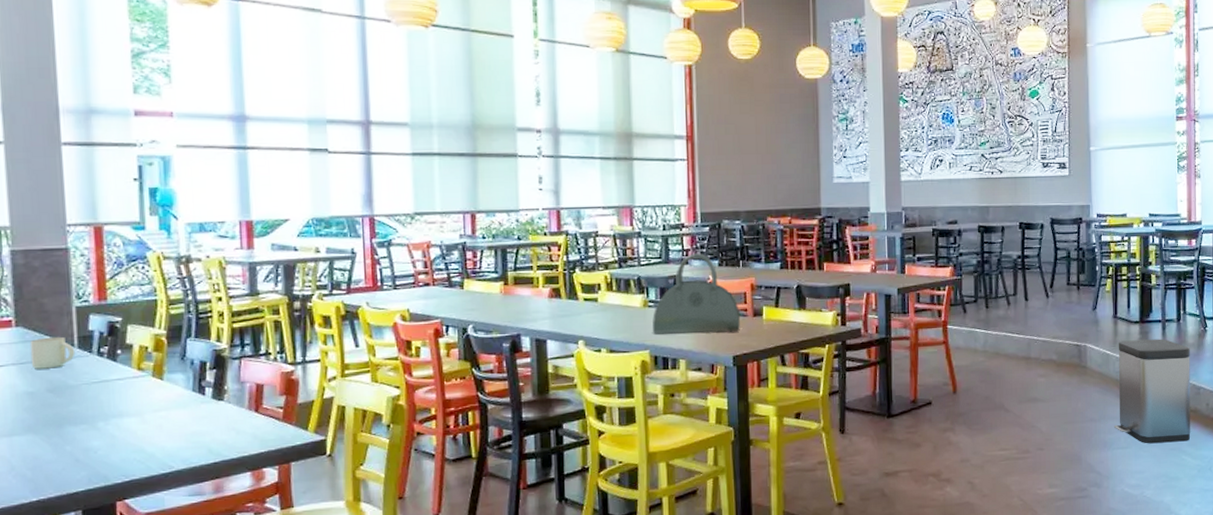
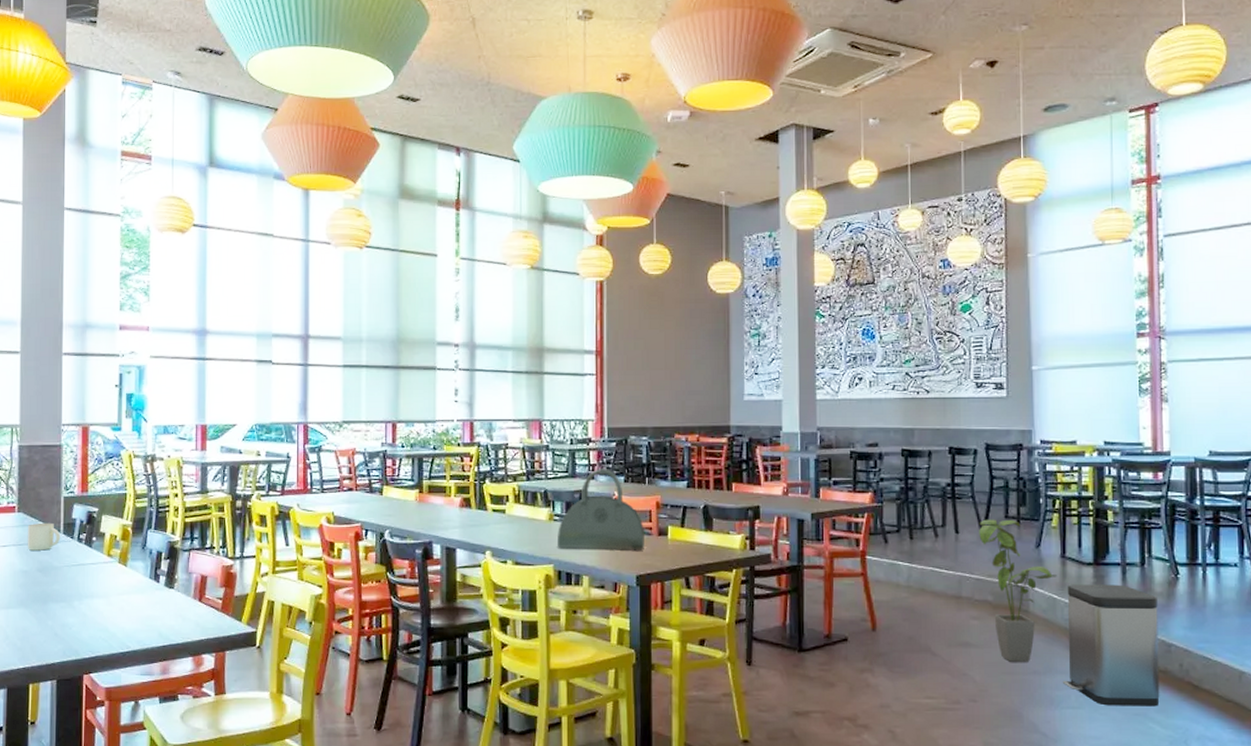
house plant: none [1045,286,1110,413] -> present [979,519,1057,662]

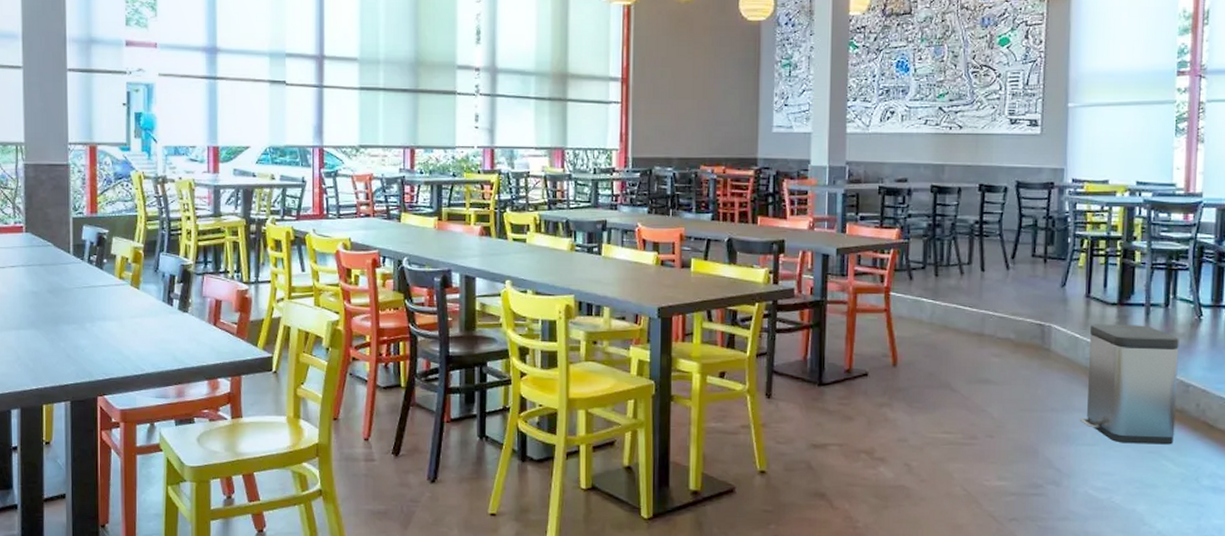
mug: present [27,522,61,551] -> none [36,243,71,272]
handbag: present [558,469,644,551] -> none [579,199,667,283]
house plant: present [979,519,1057,662] -> none [1005,257,1080,400]

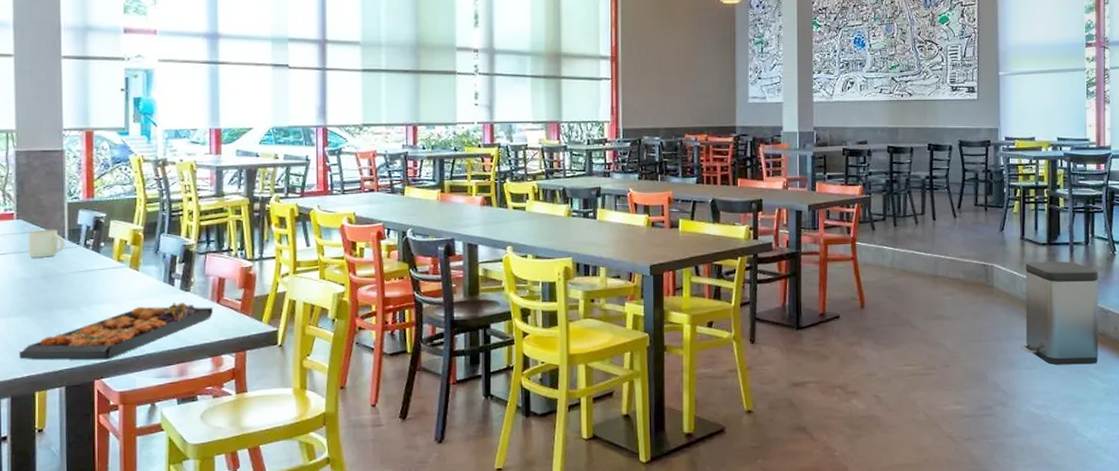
food tray: none [27,323,210,377] -> present [18,303,213,360]
mug: none [36,243,71,272] -> present [27,229,66,258]

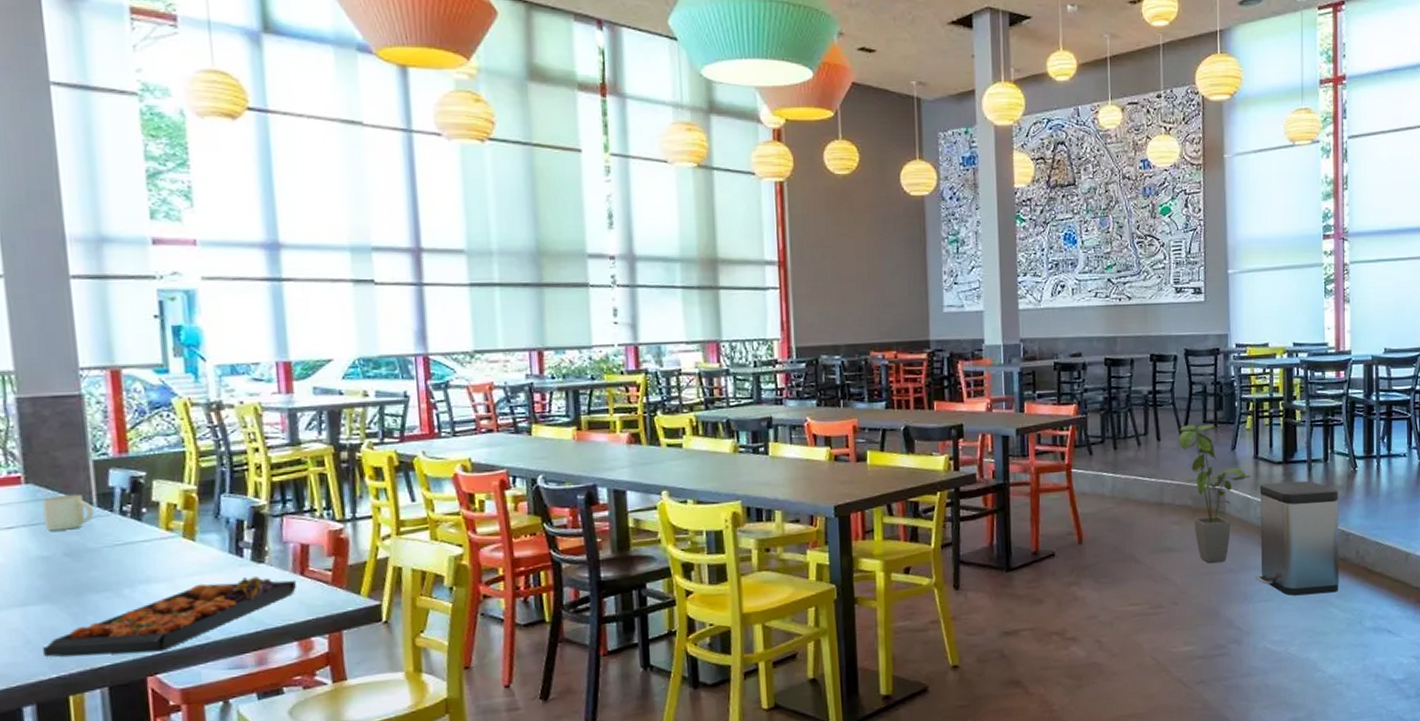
house plant: none [953,207,1017,331] -> present [1179,423,1250,563]

